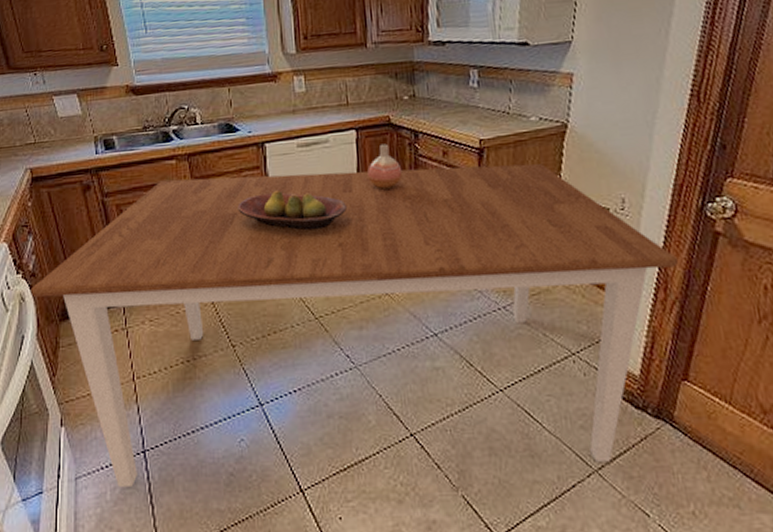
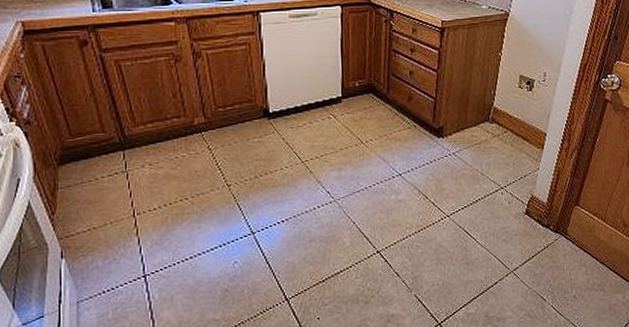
dining table: present [31,164,679,488] -> none [26,39,580,308]
fruit bowl: present [237,189,347,231] -> none [234,53,331,89]
vase: present [367,144,403,190] -> none [350,19,379,57]

